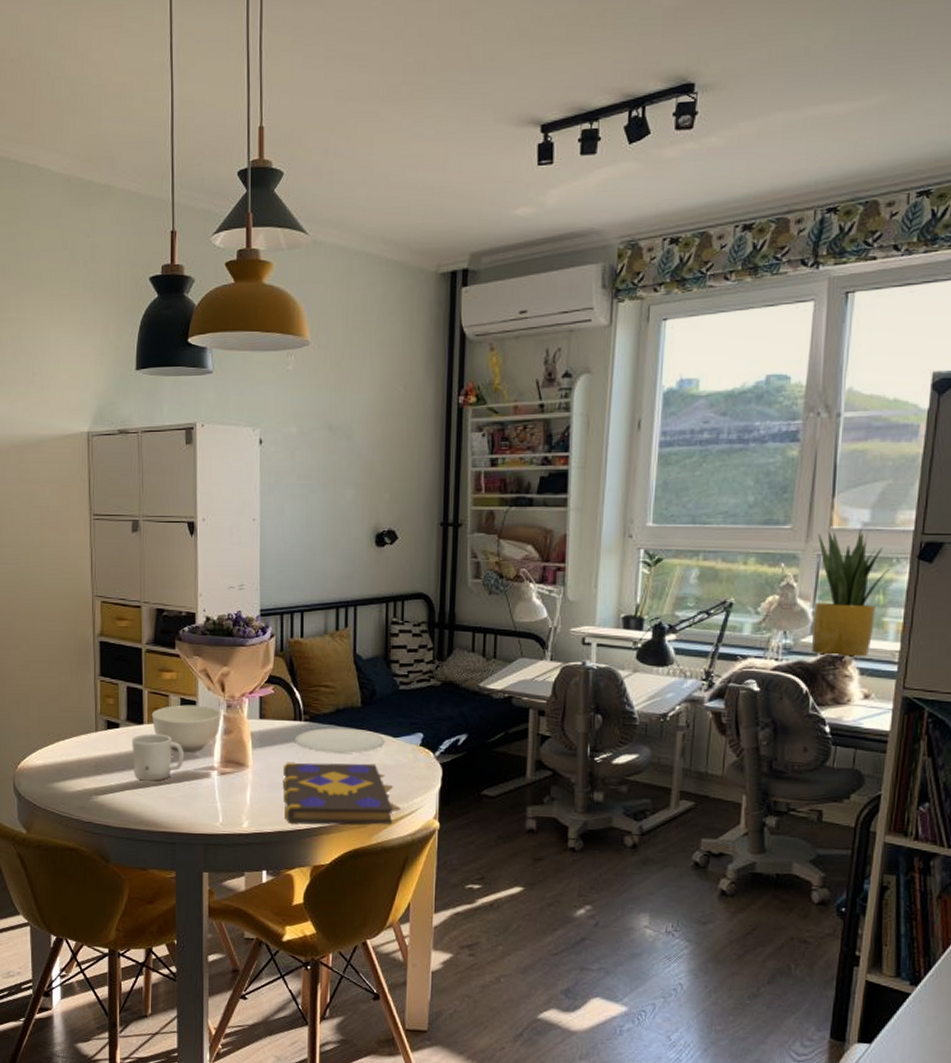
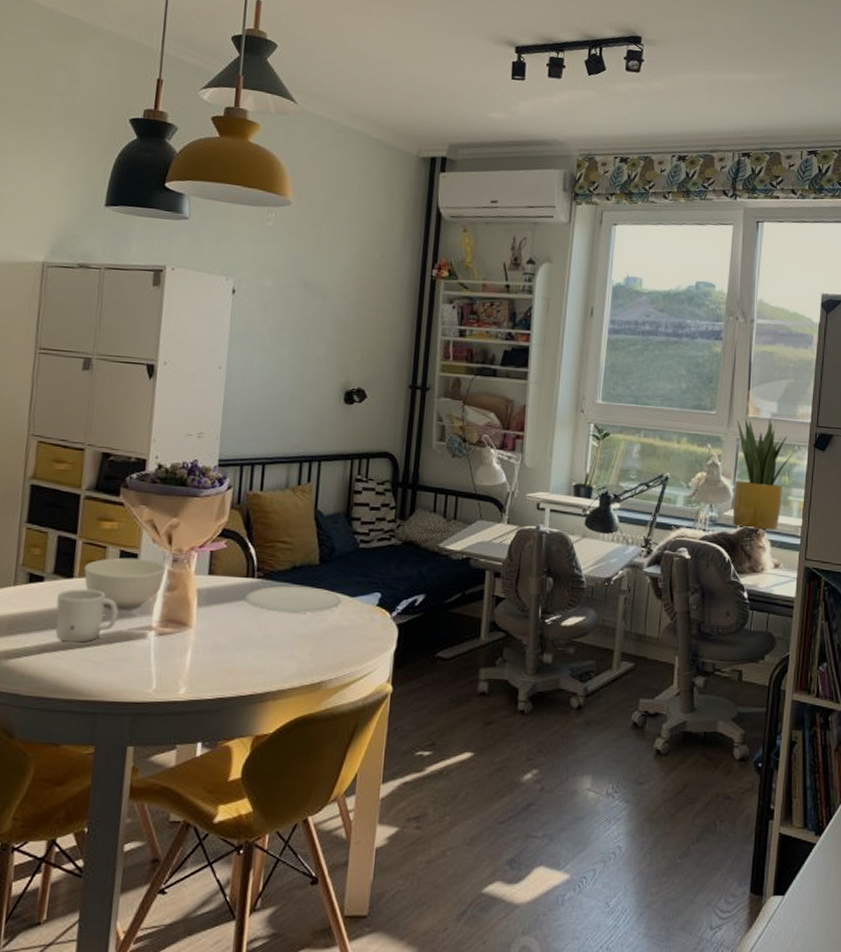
book: present [282,762,400,824] -> none [228,621,353,690]

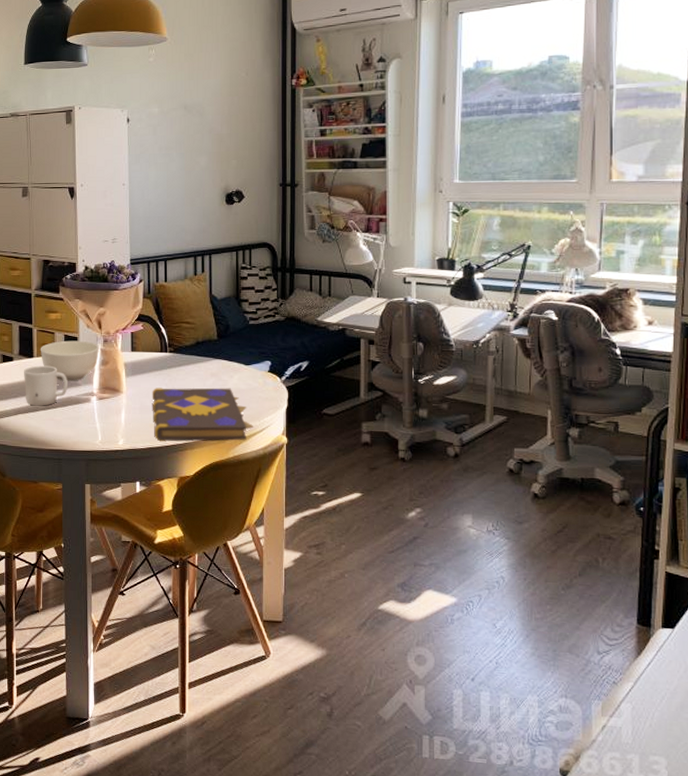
book: none [228,621,353,690] -> present [152,387,253,441]
plate: present [245,585,342,614] -> none [162,358,239,380]
planter: present [732,418,793,531] -> none [599,181,664,289]

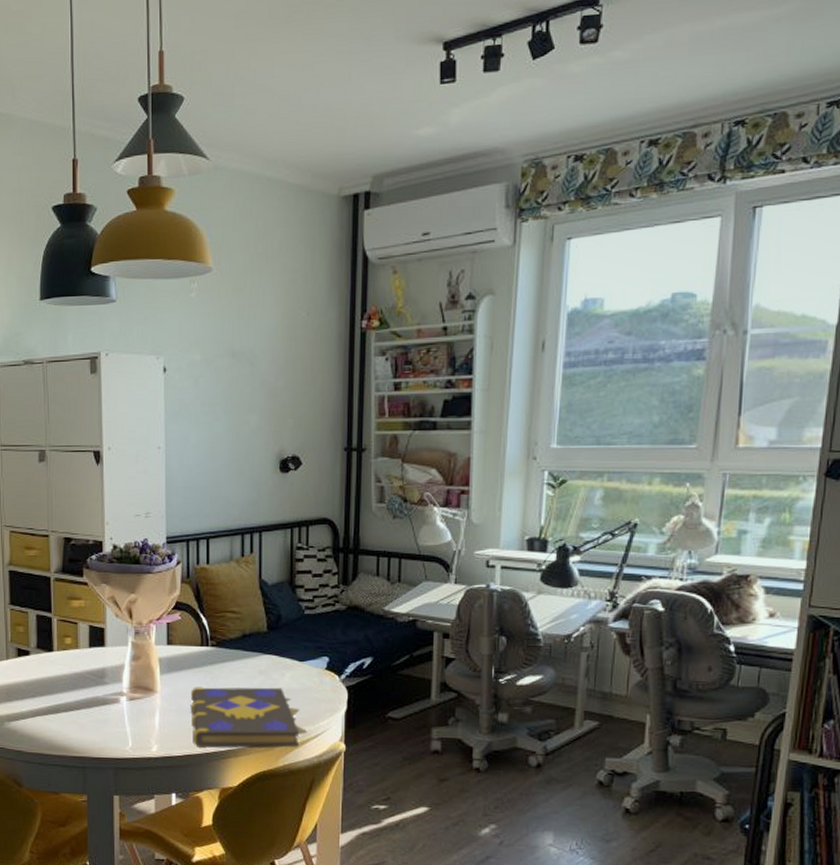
mug: present [24,365,68,406] -> none [42,660,93,707]
bowl: present [40,340,99,381] -> none [61,632,129,679]

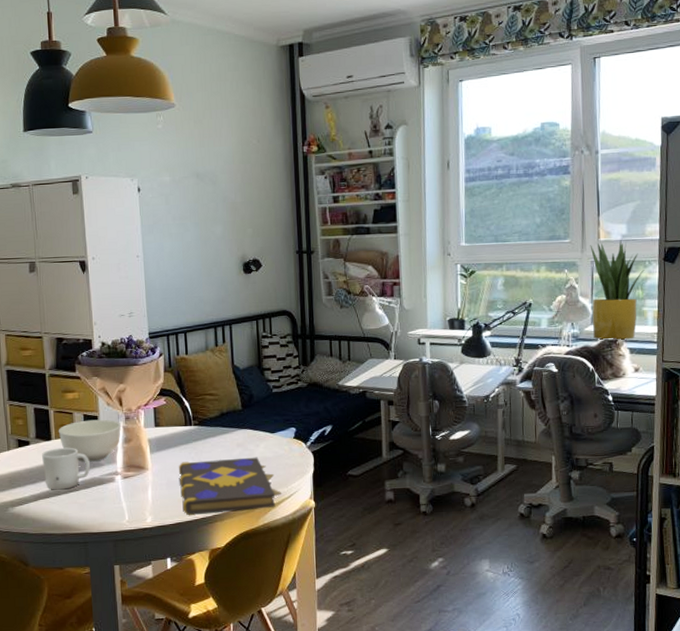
mug: none [42,660,93,707] -> present [42,447,90,490]
bowl: none [61,632,129,679] -> present [58,419,121,462]
planter: none [716,447,796,576] -> present [590,240,645,340]

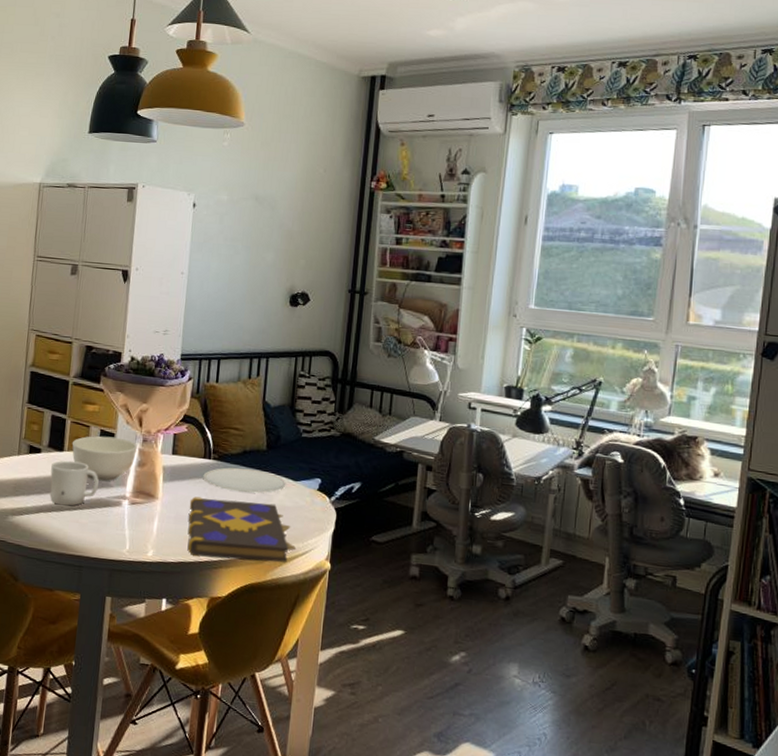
plate: none [187,428,265,452] -> present [203,467,287,493]
planter: present [590,240,645,340] -> none [669,325,738,439]

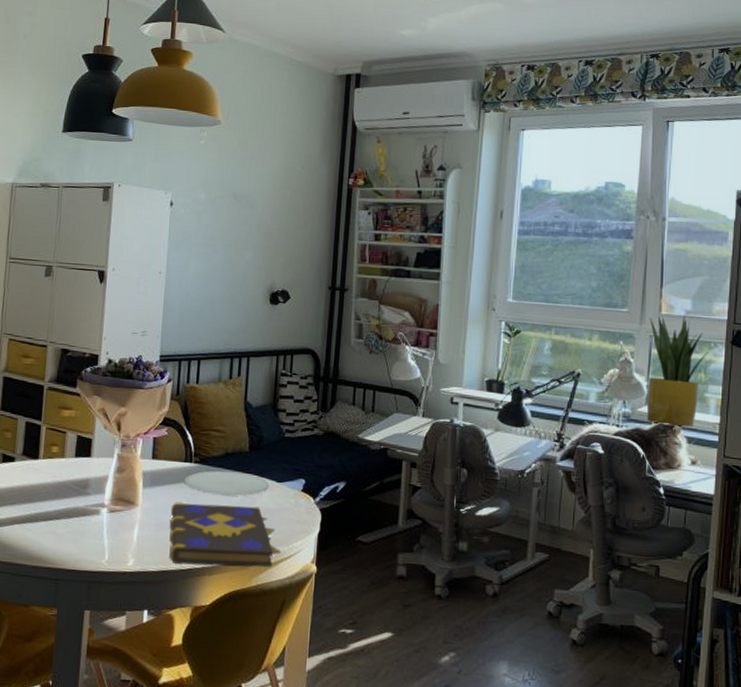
mug: present [49,460,99,506] -> none [24,468,76,516]
bowl: present [72,436,137,482] -> none [47,442,116,489]
planter: none [669,325,738,439] -> present [646,316,709,427]

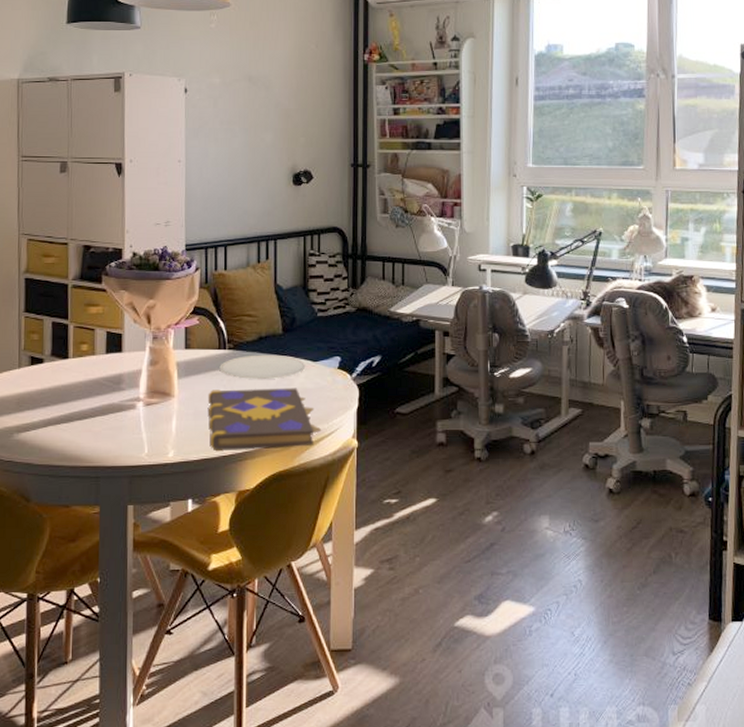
planter: present [646,316,709,427] -> none [665,169,723,276]

